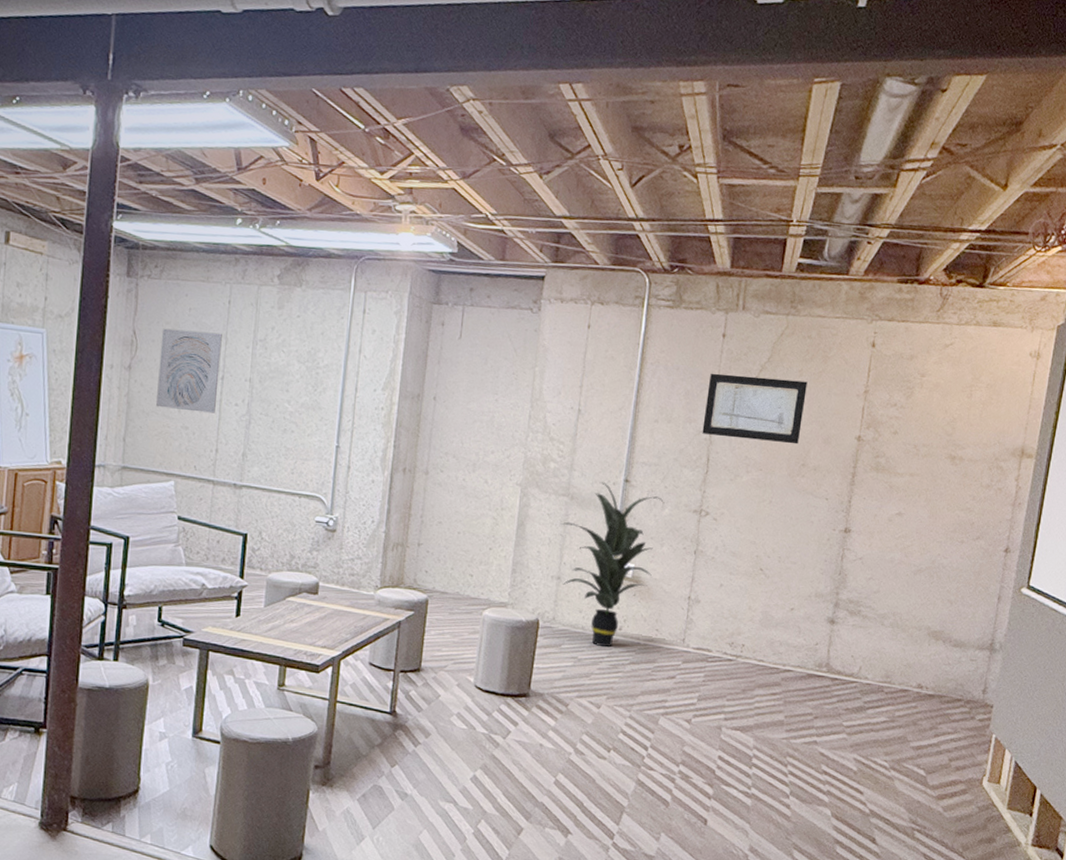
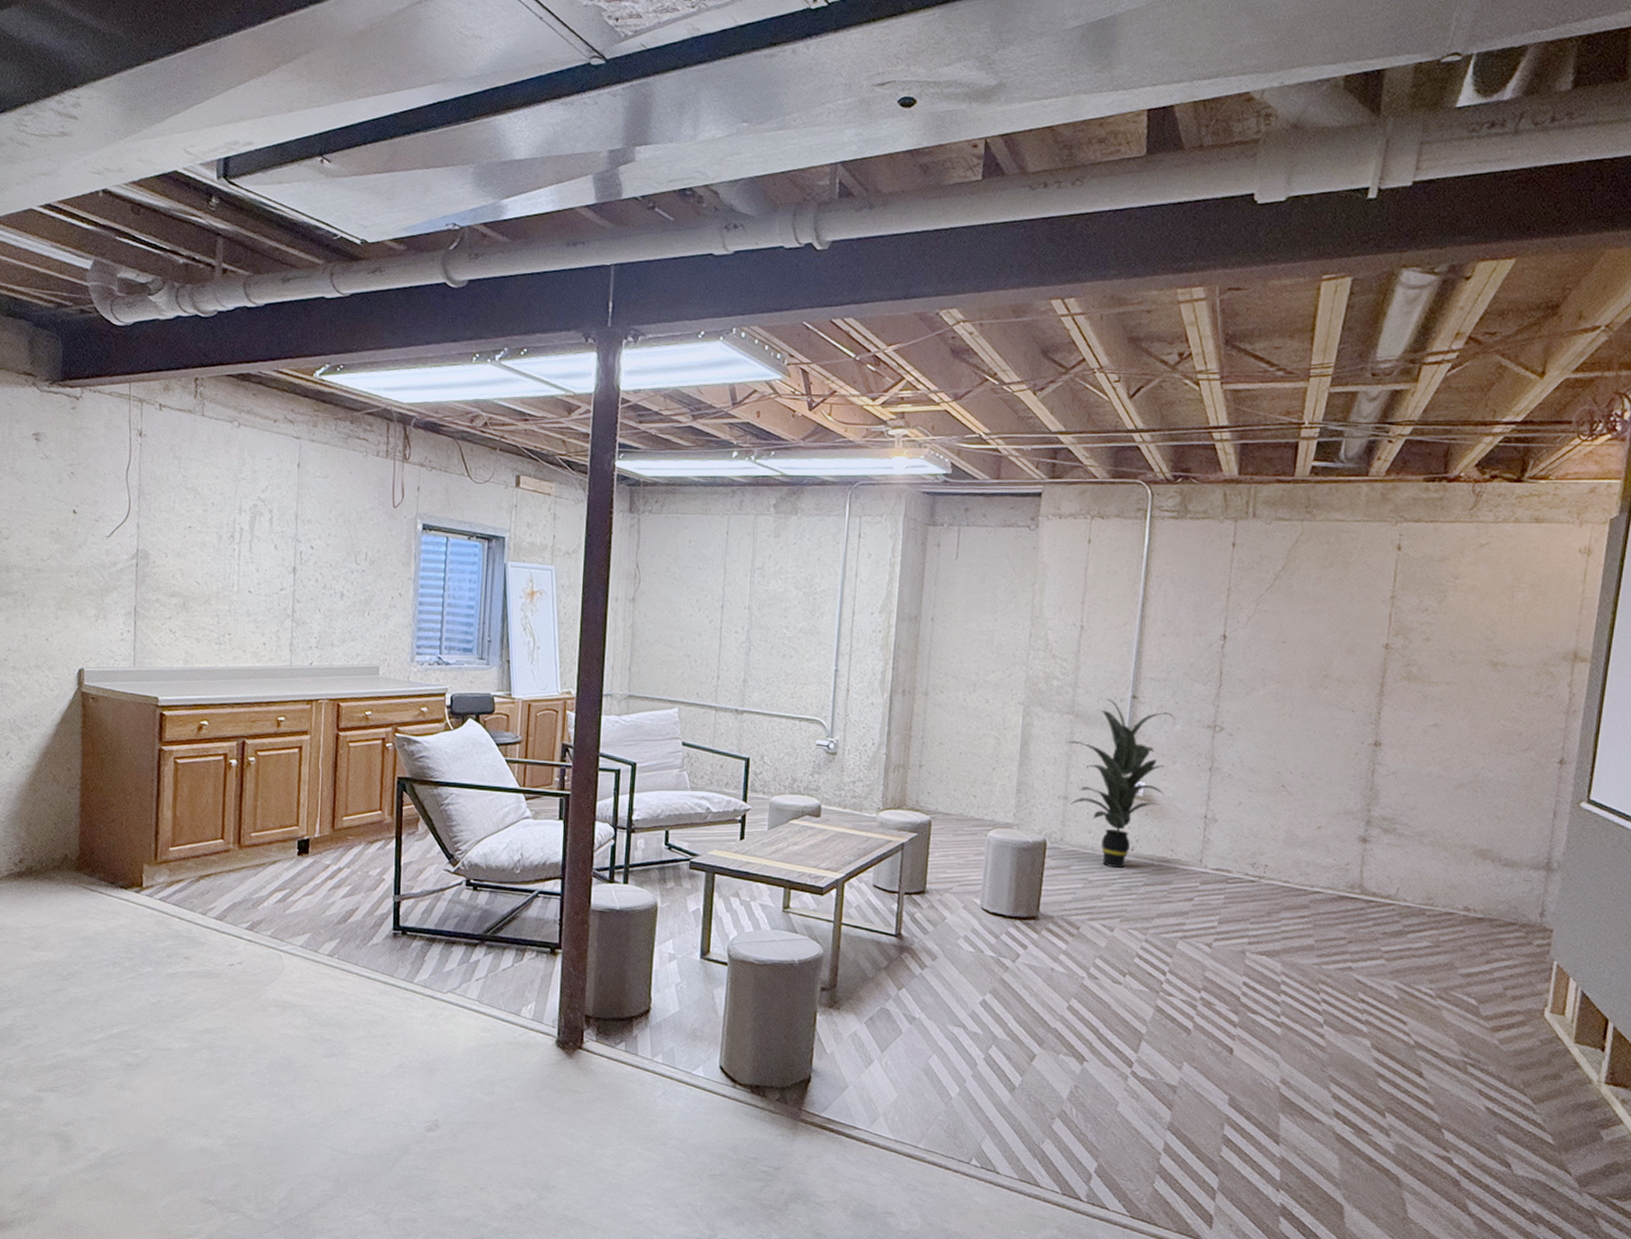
wall art: present [156,328,222,413] -> none [659,560,721,641]
wall art: present [702,373,808,445] -> none [1213,583,1327,655]

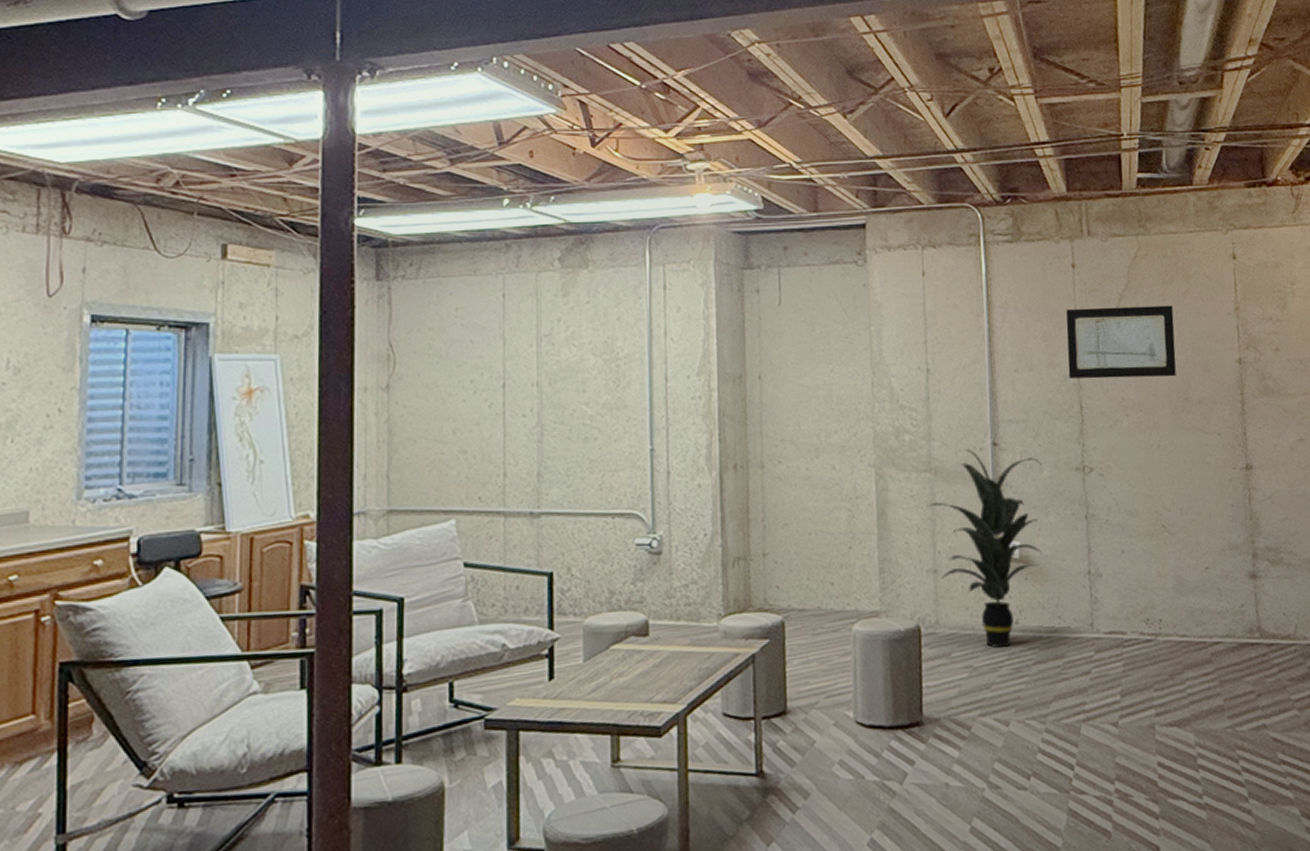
wall art: none [1213,583,1327,655] -> present [1066,305,1176,379]

